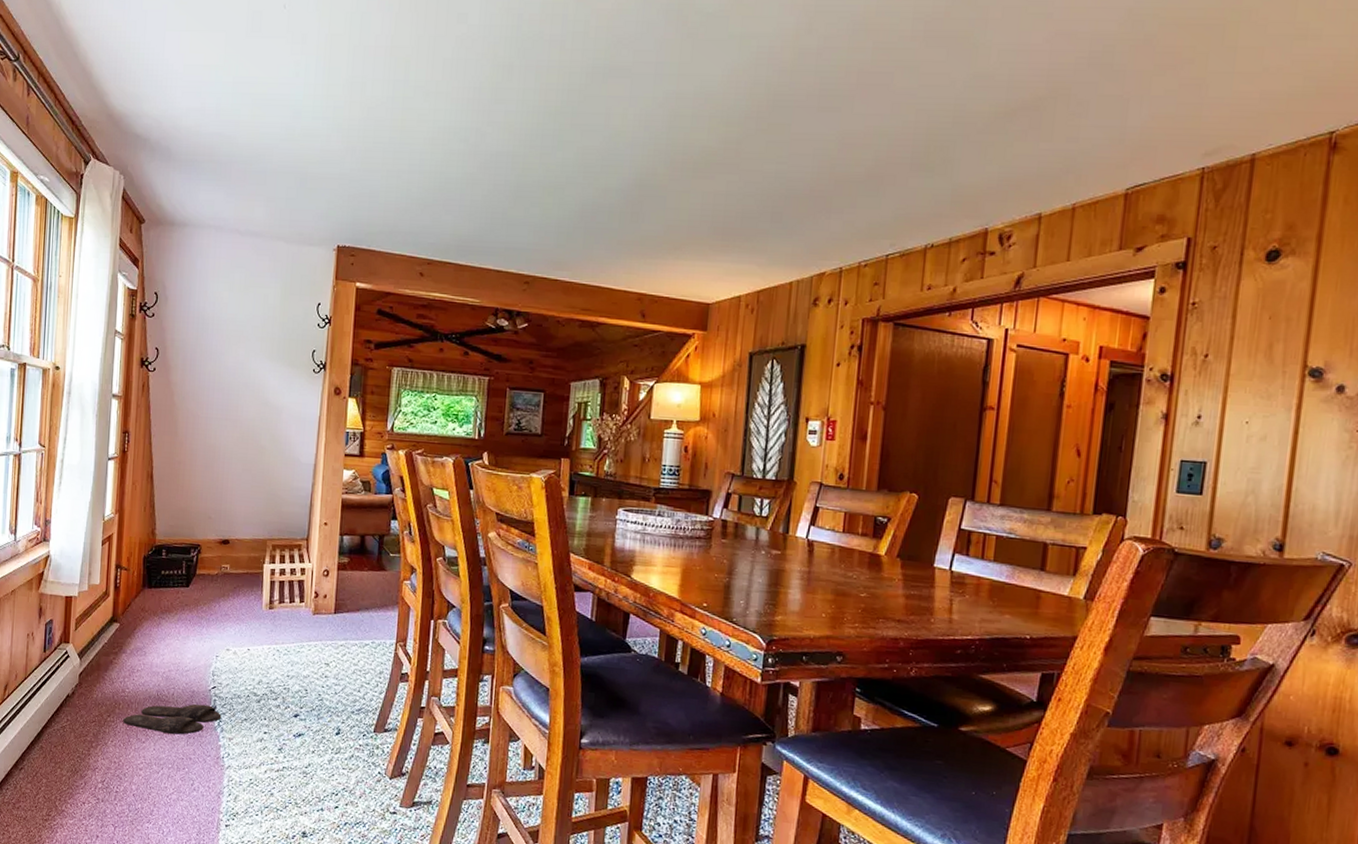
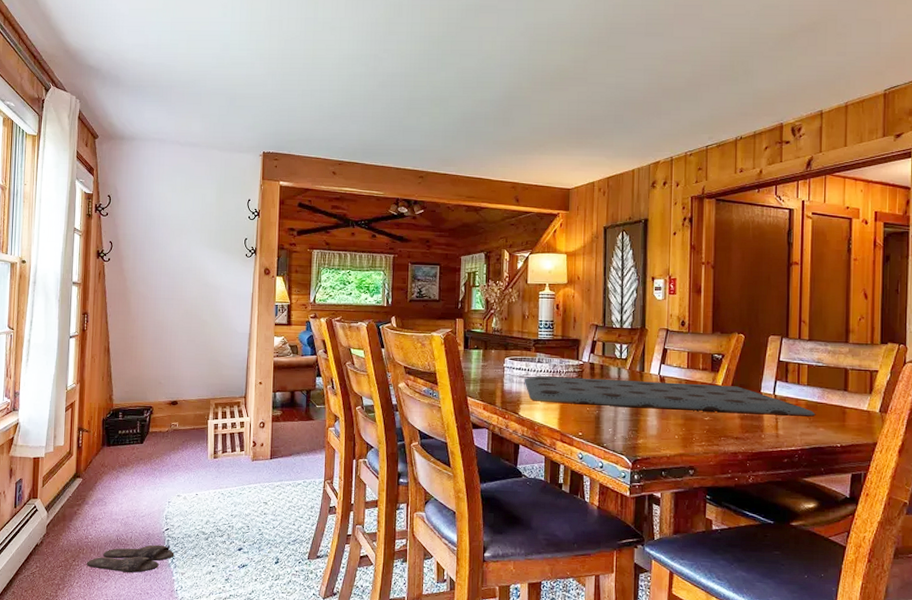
placemat: none [641,532,1001,600] -> present [525,376,815,417]

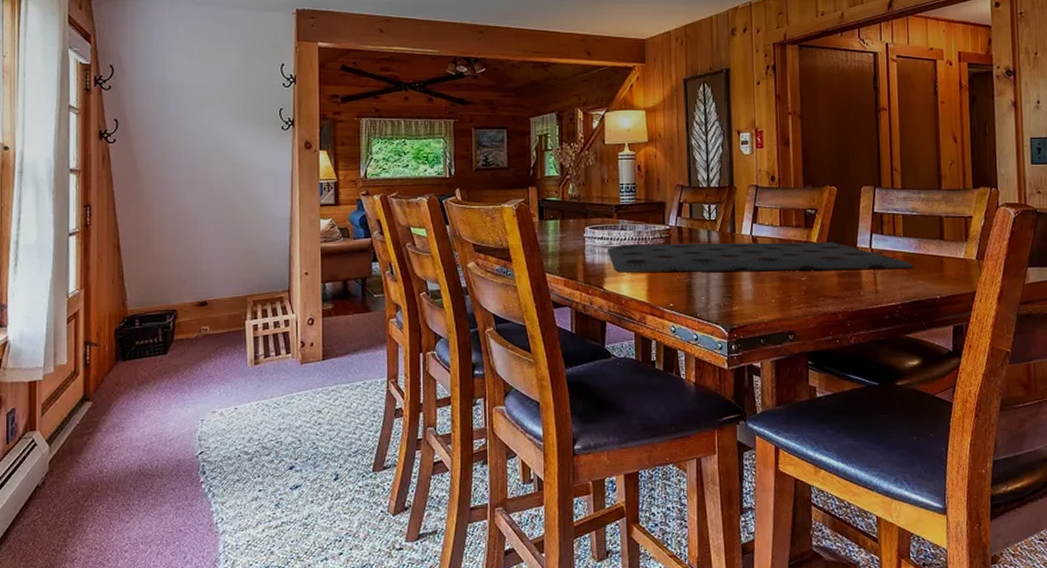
slippers: present [87,544,175,573] -> none [102,472,212,509]

